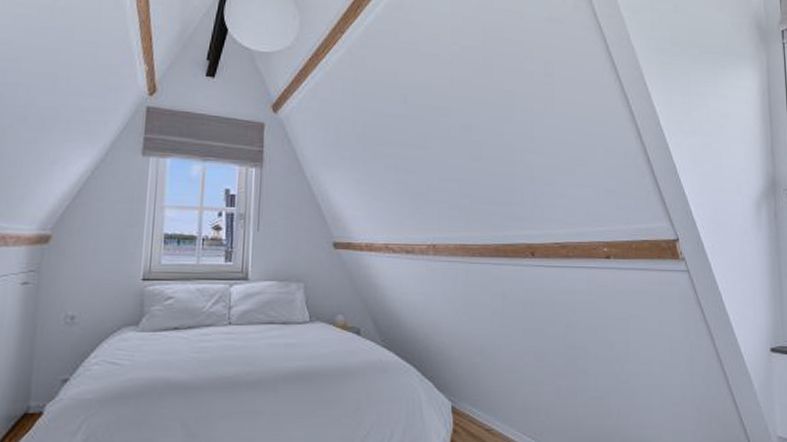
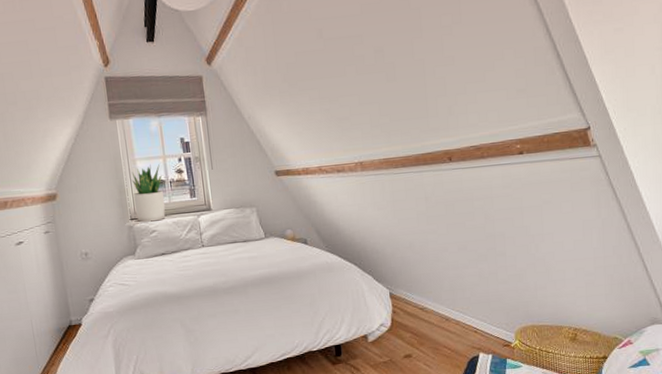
planter: none [150,214,194,286] -> present [131,164,166,223]

